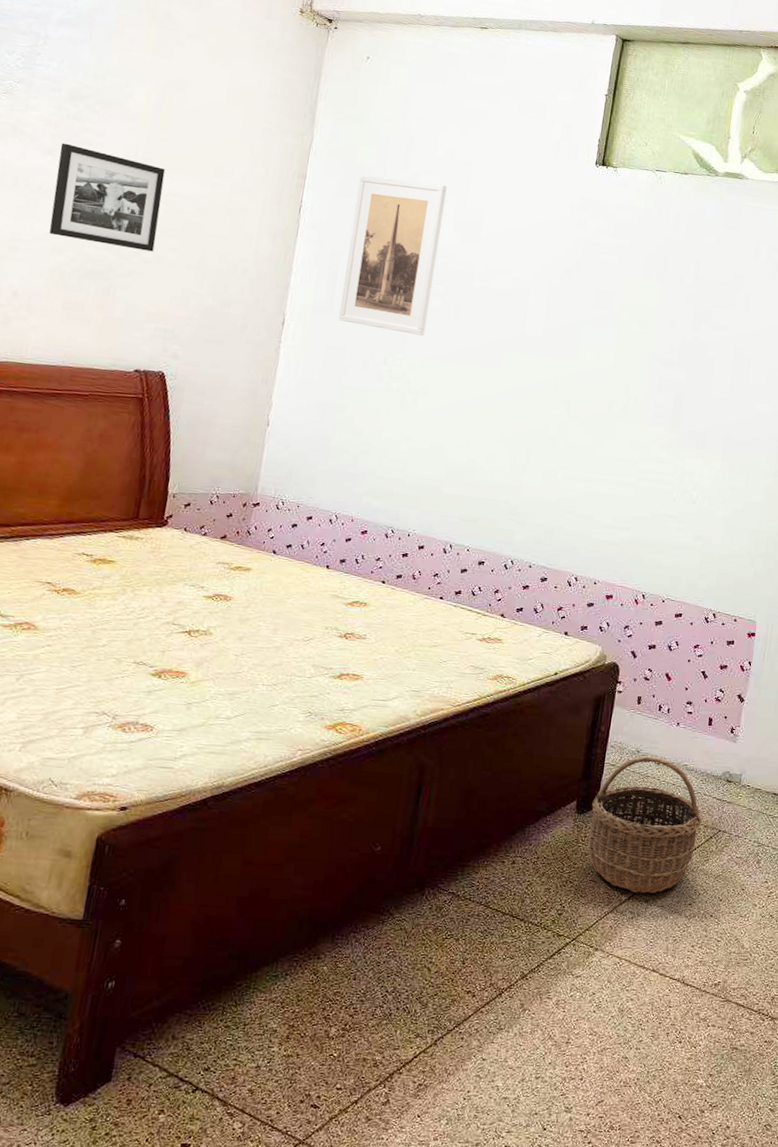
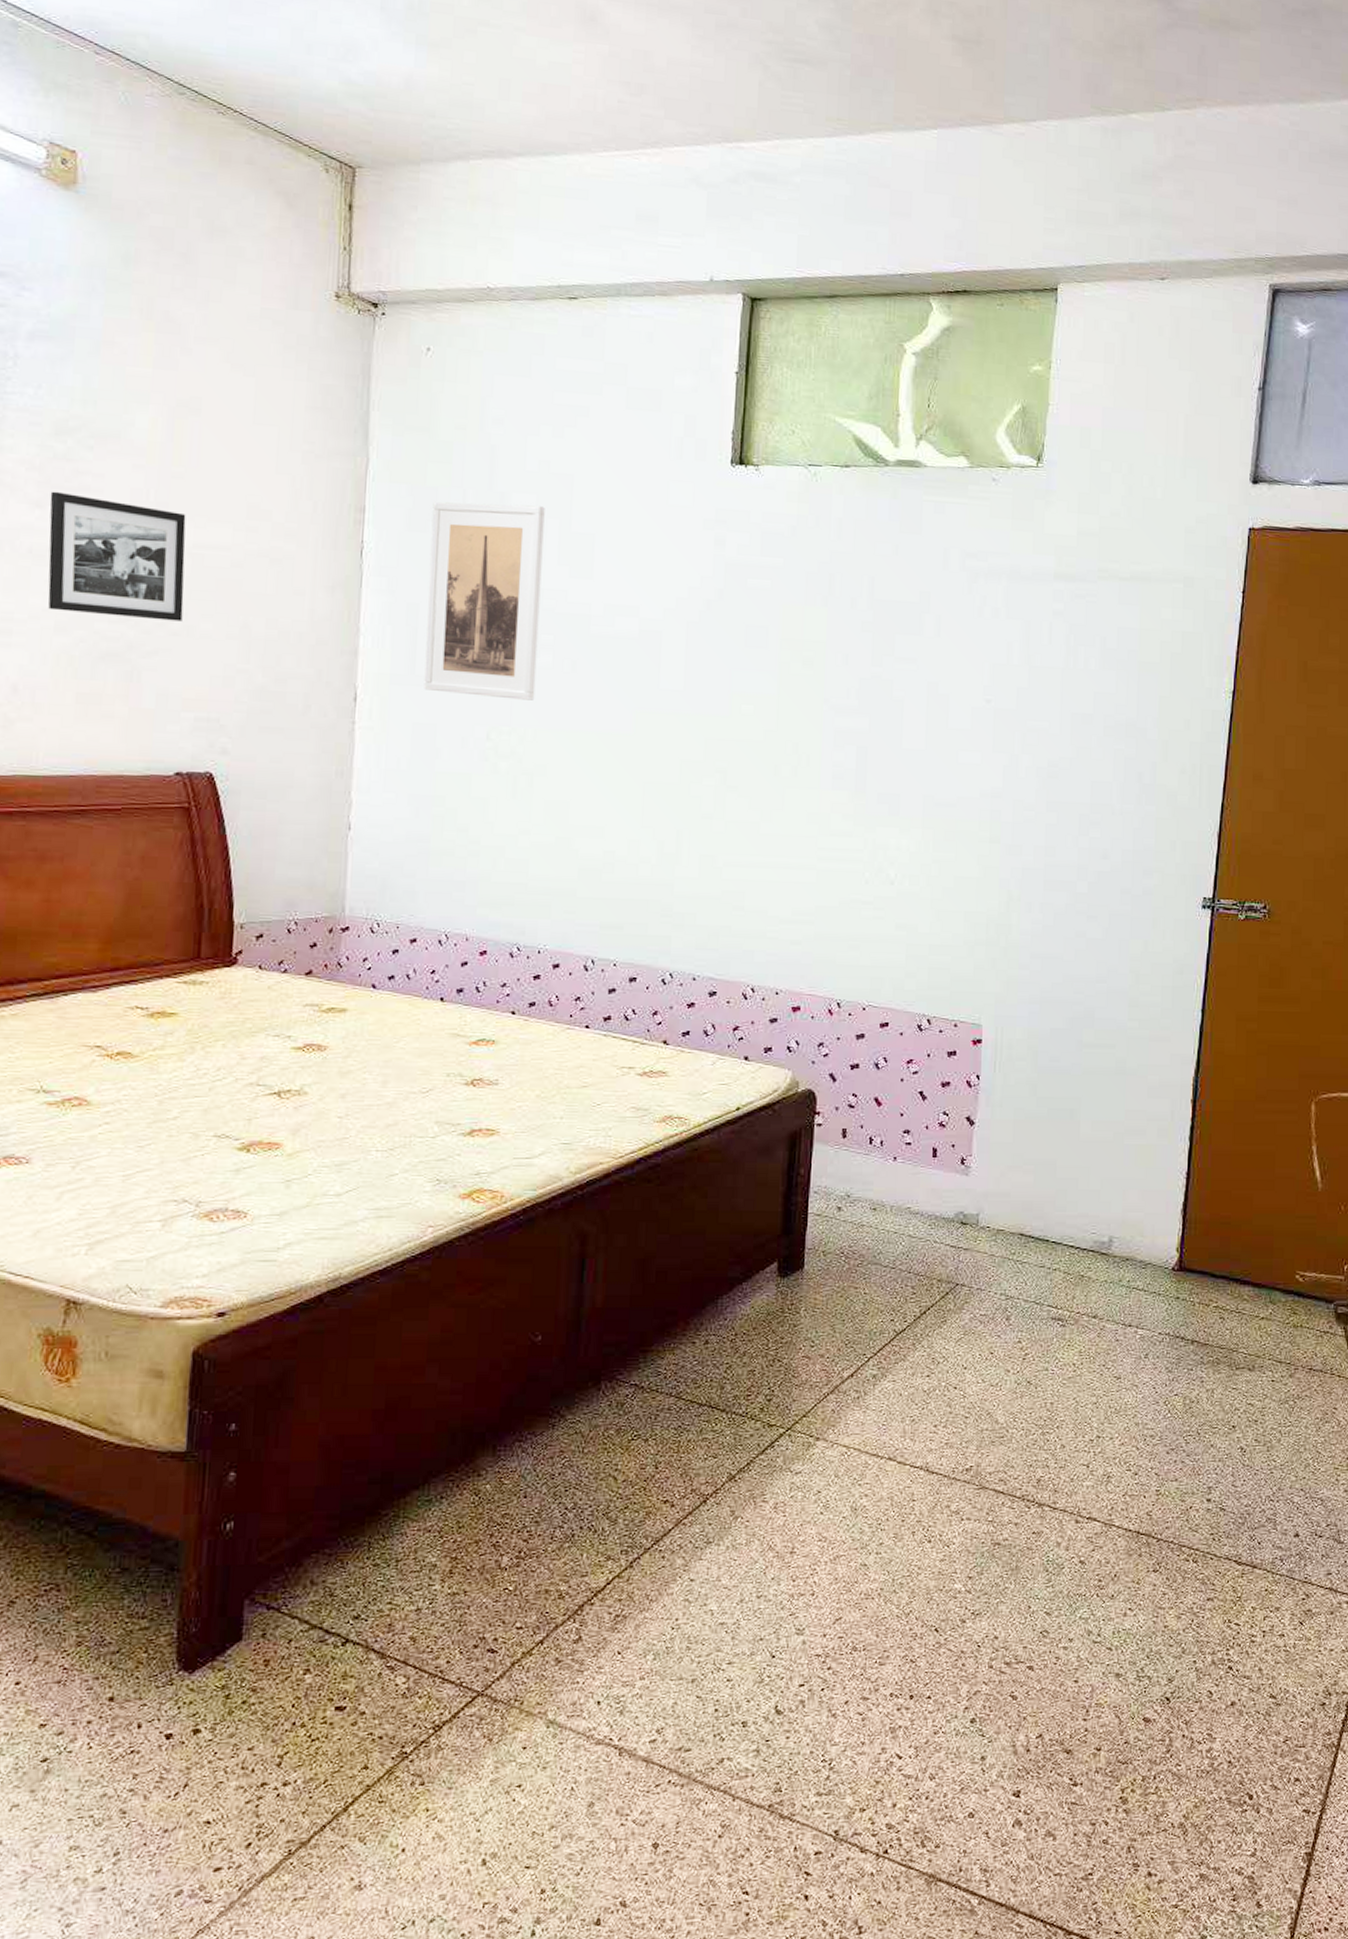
wicker basket: present [588,756,702,894] -> none [796,1201,934,1367]

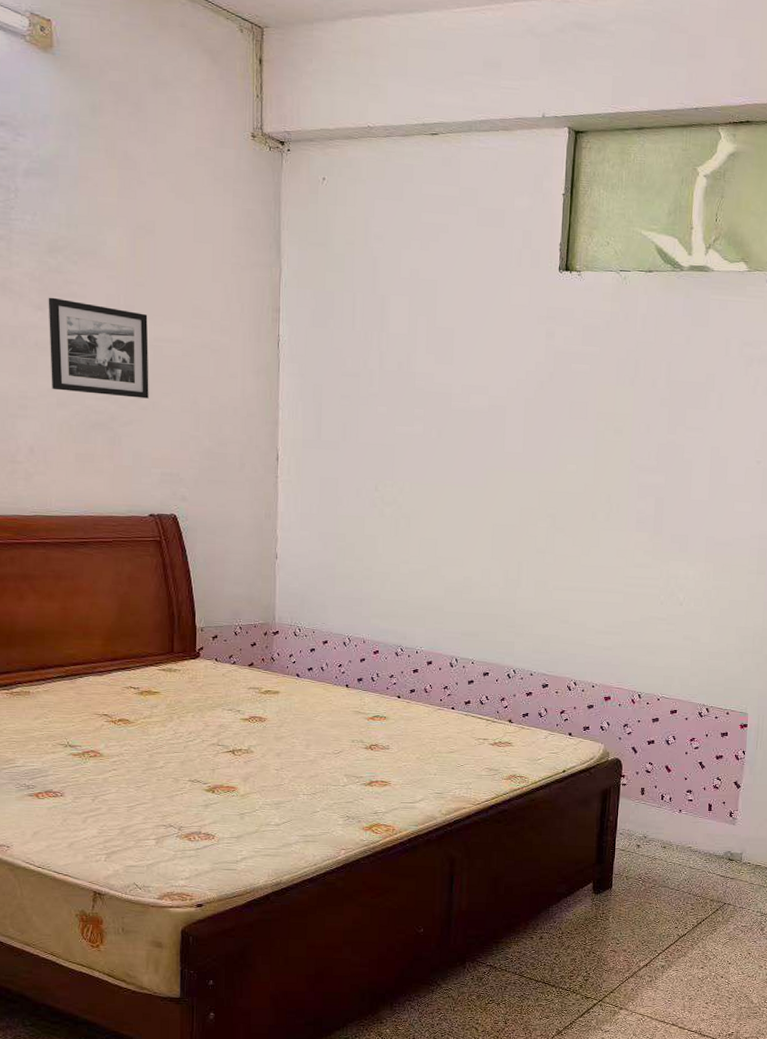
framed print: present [424,501,545,701] -> none [328,303,416,460]

